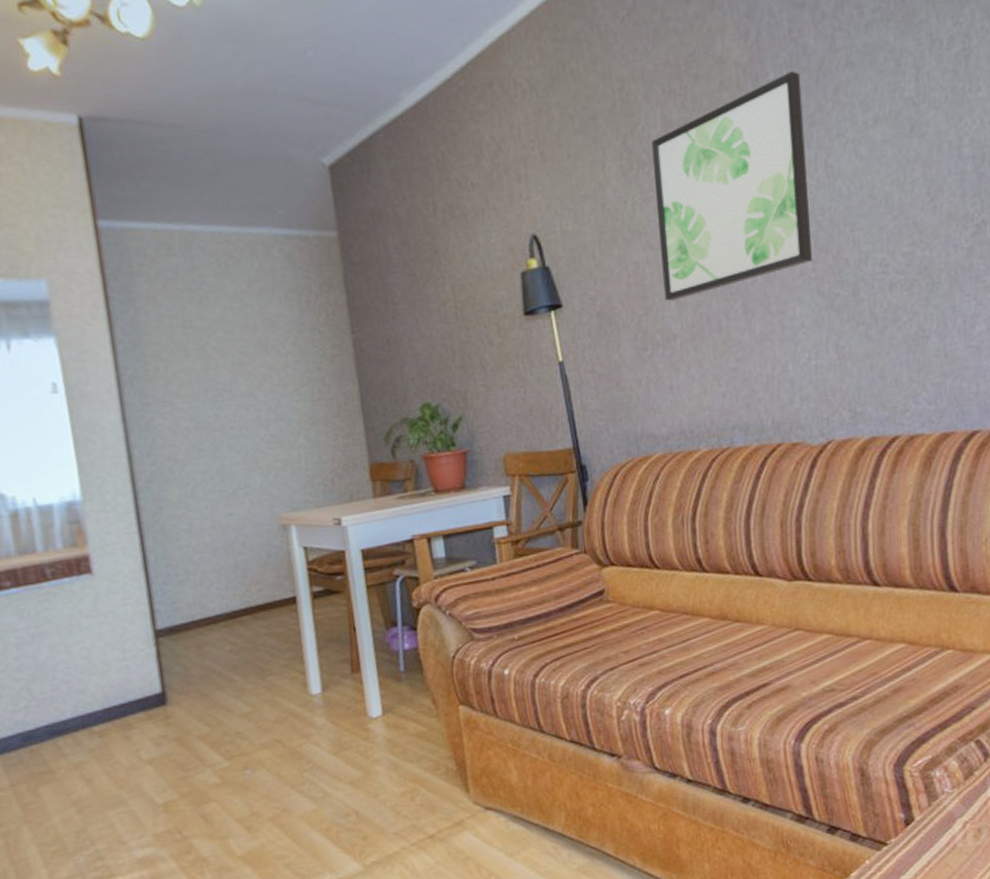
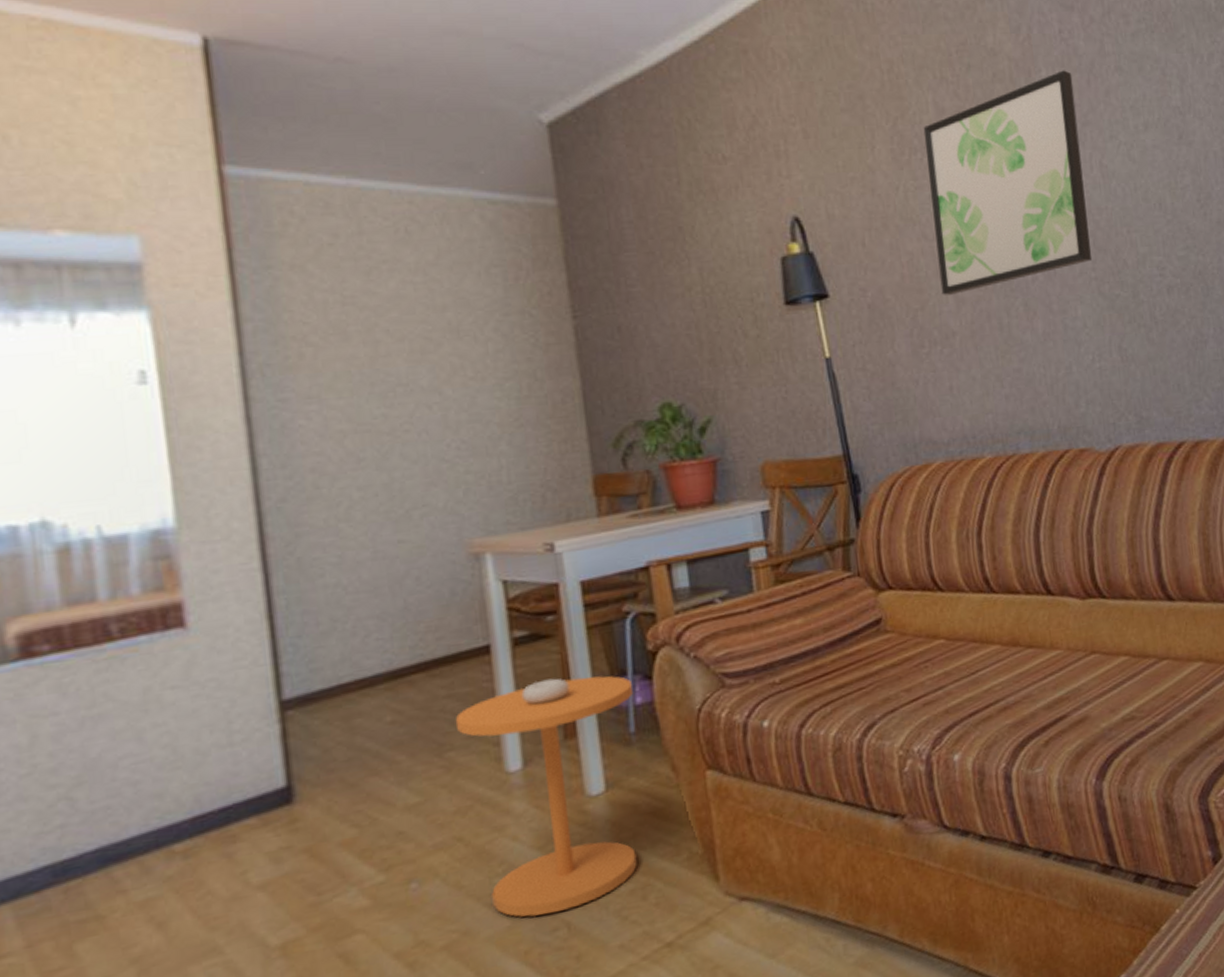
side table: none [273,625,407,804] -> present [455,675,637,917]

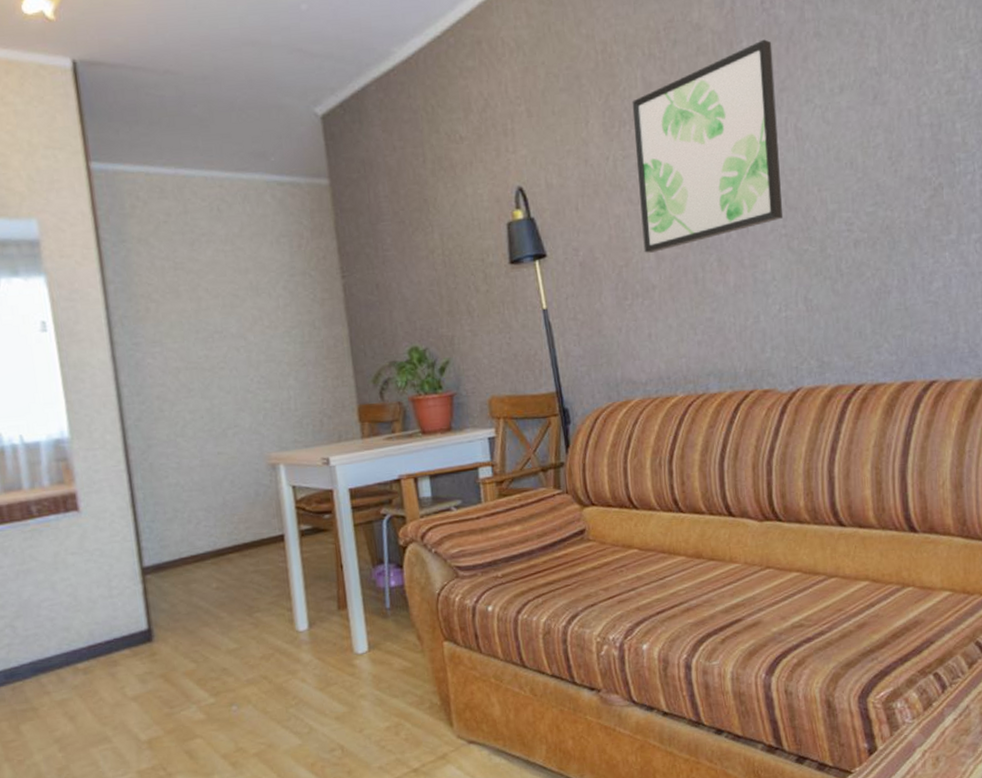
side table: present [455,675,637,917] -> none [260,562,392,739]

